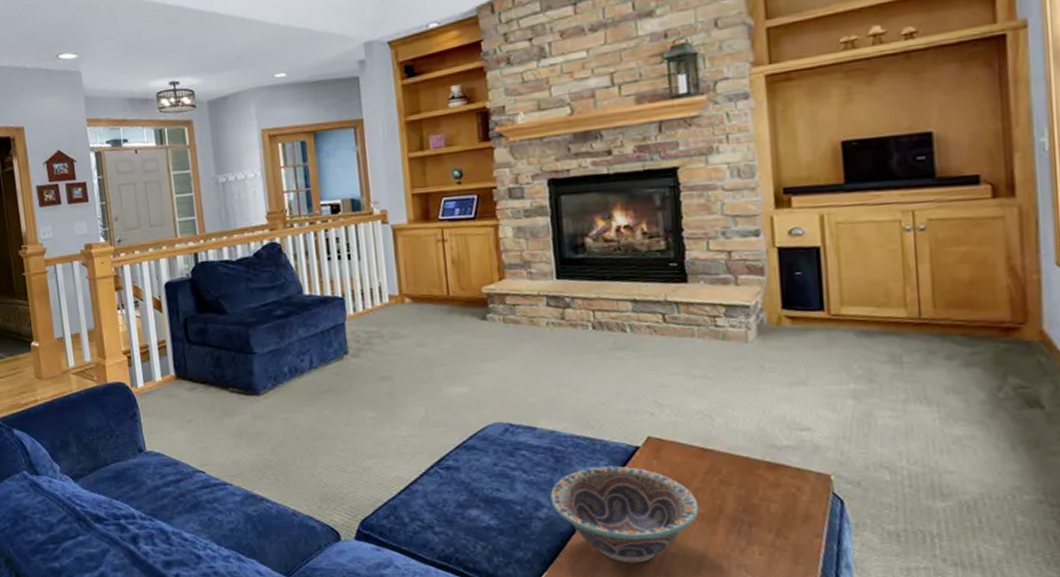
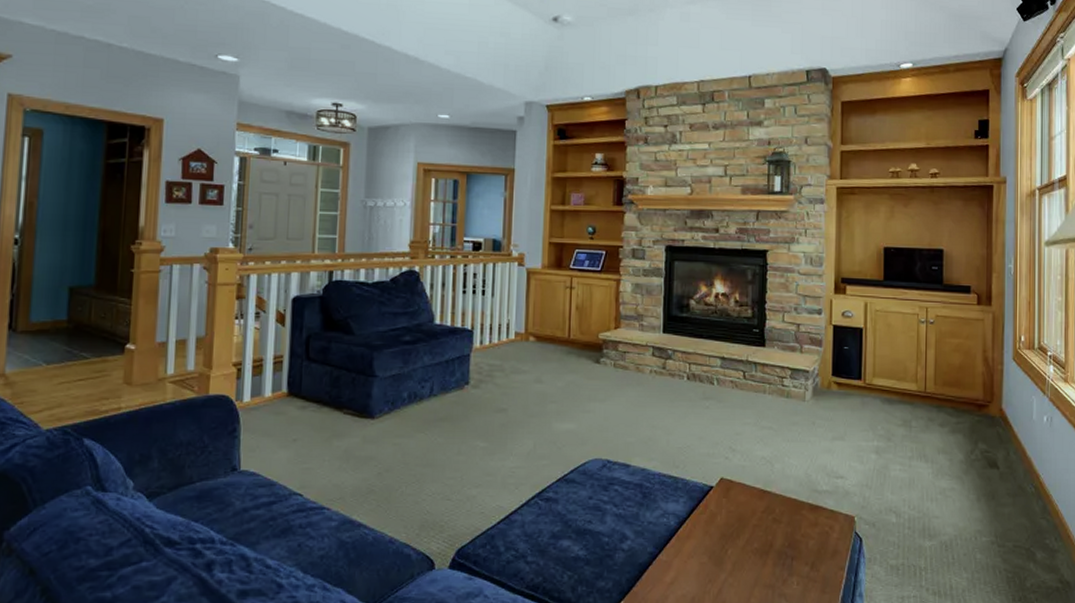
decorative bowl: present [550,465,699,563] -> none [634,502,754,593]

